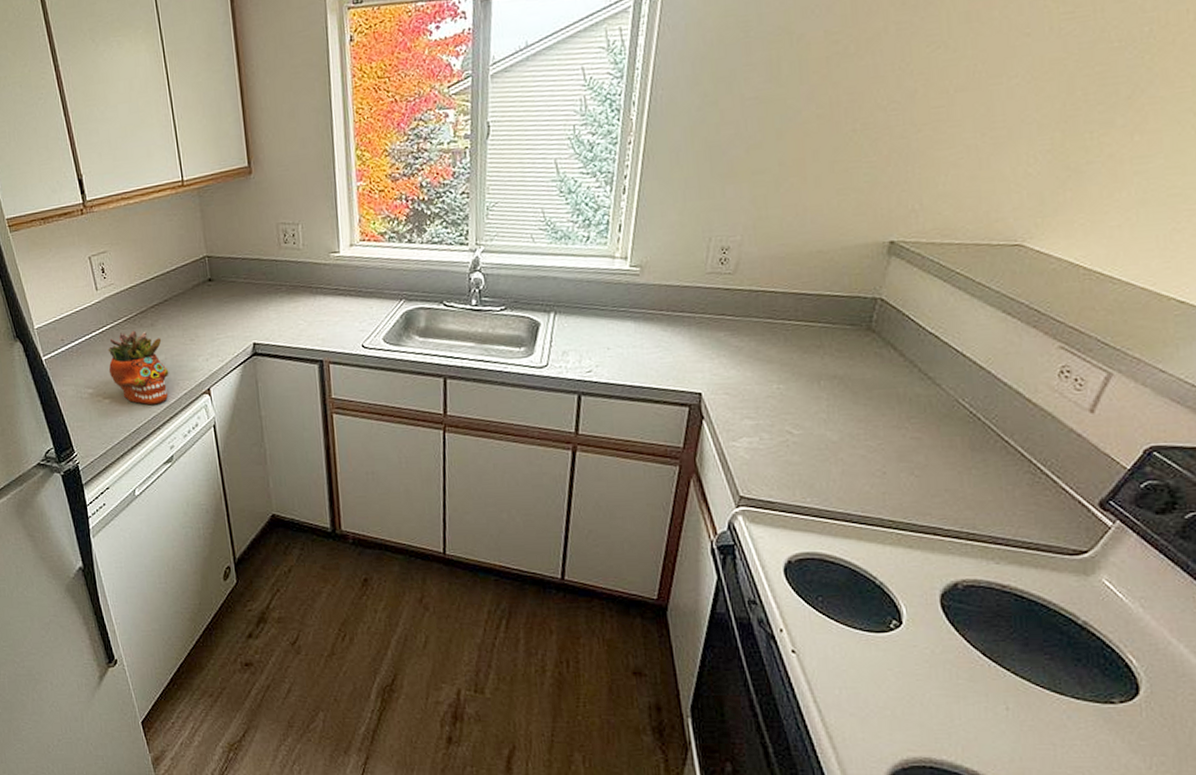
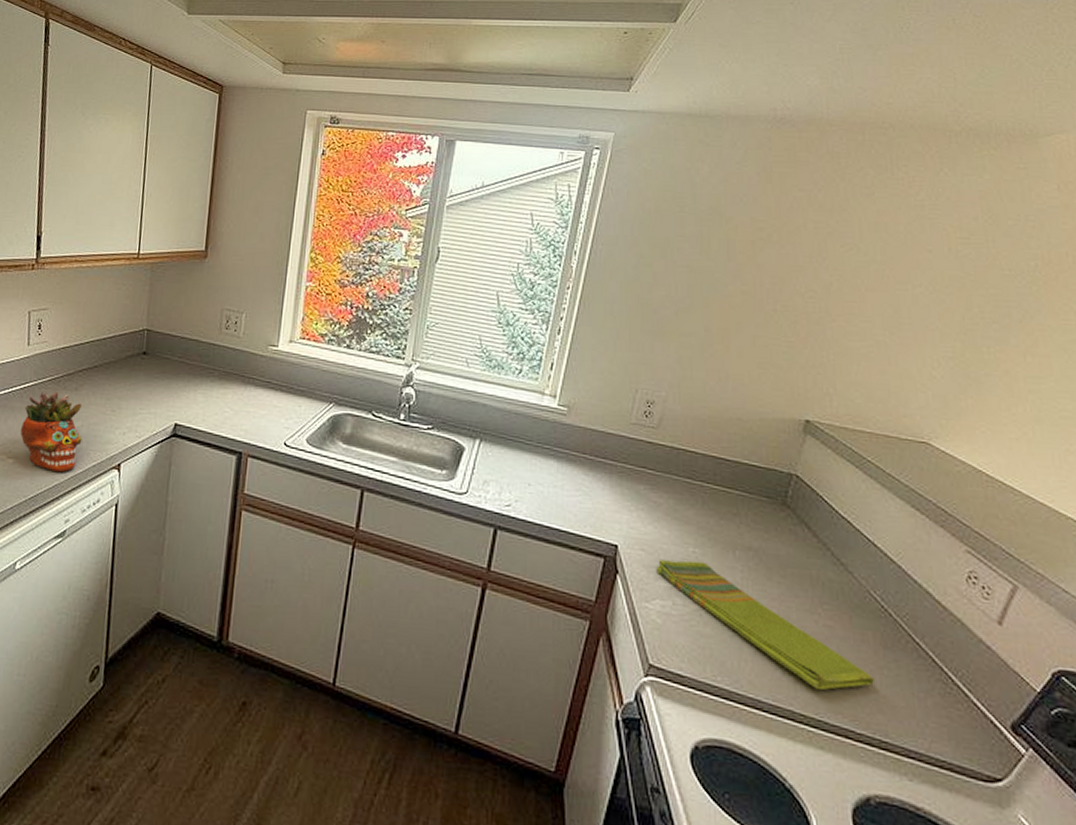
dish towel: none [741,396,964,496] -> present [656,560,876,690]

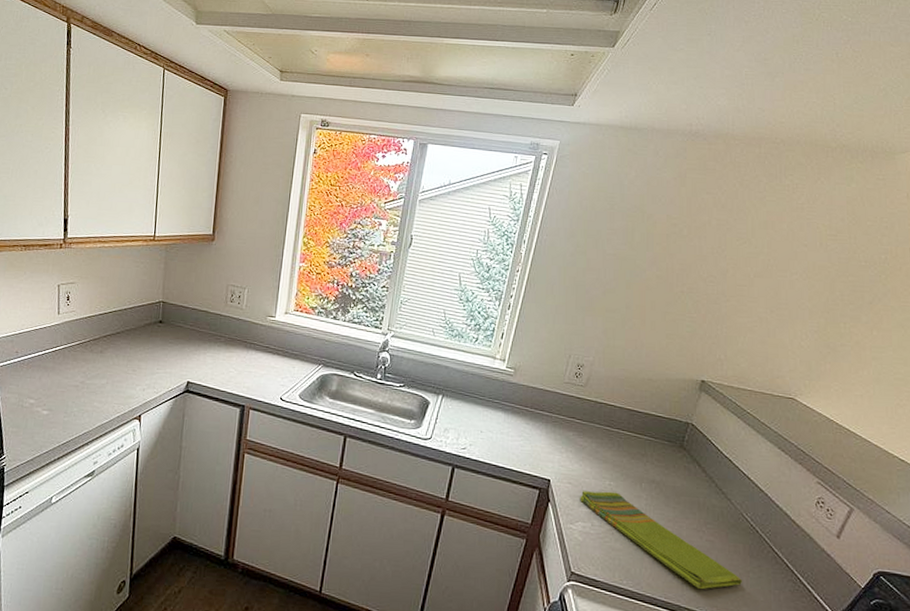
succulent planter: present [20,391,83,473] -> none [53,354,108,423]

